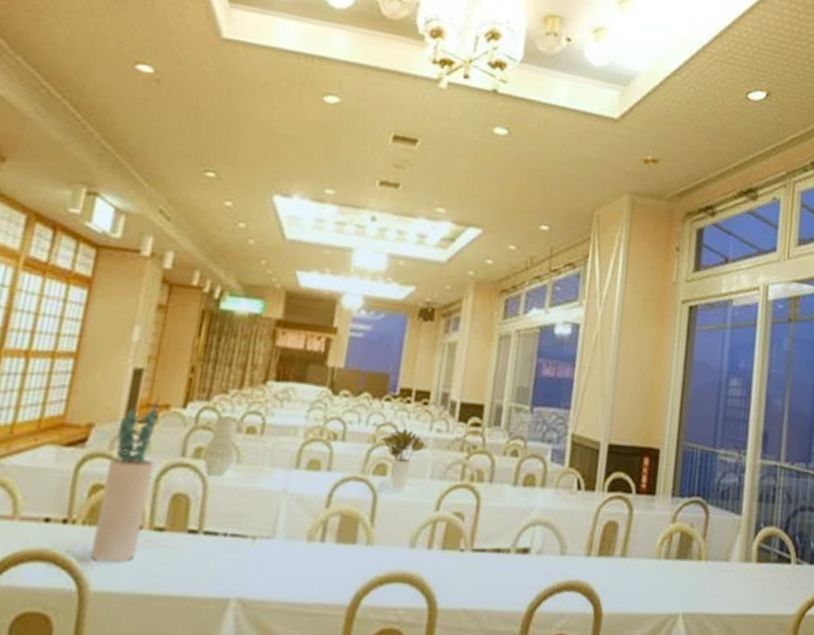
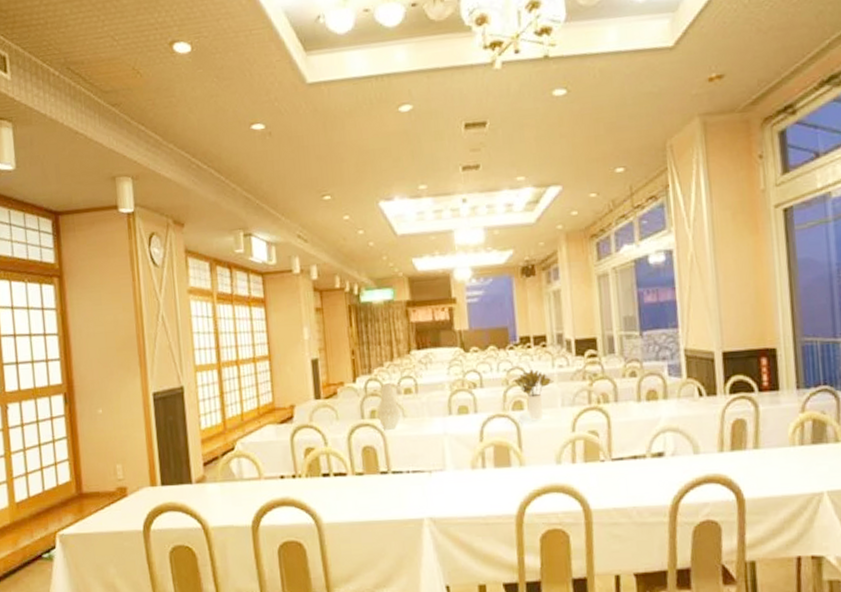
vase: present [90,396,162,564] -> none [311,377,348,503]

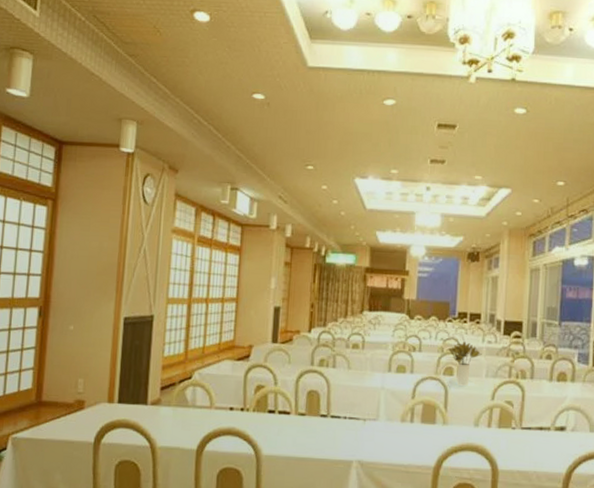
vase: present [377,383,400,430] -> none [325,337,346,379]

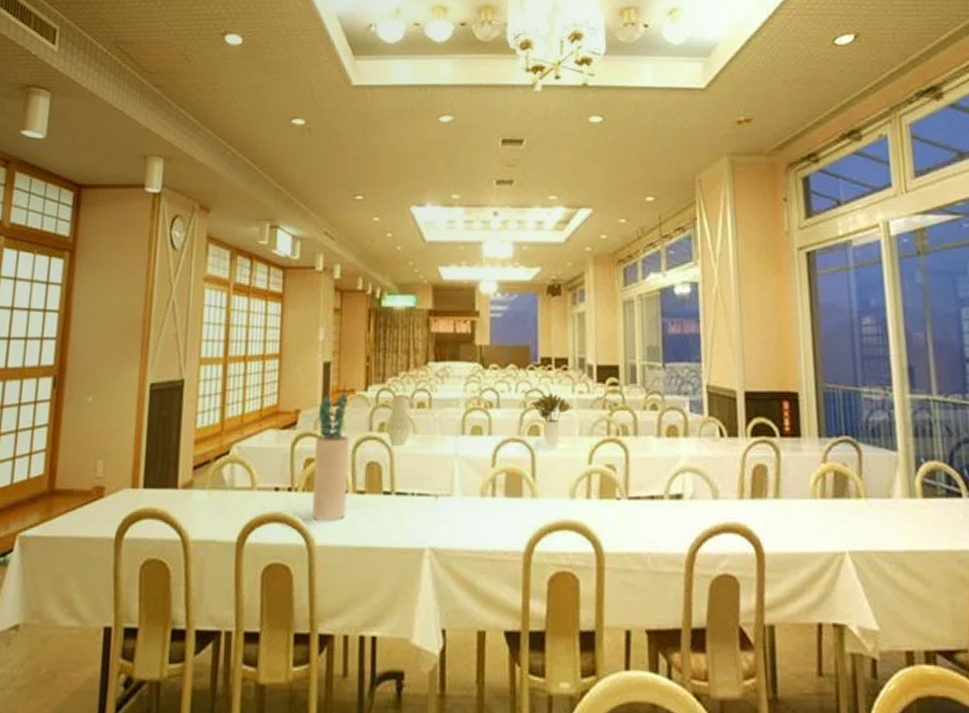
vase: none [261,325,295,437] -> present [312,383,349,523]
vase: none [325,337,346,379] -> present [386,395,411,446]

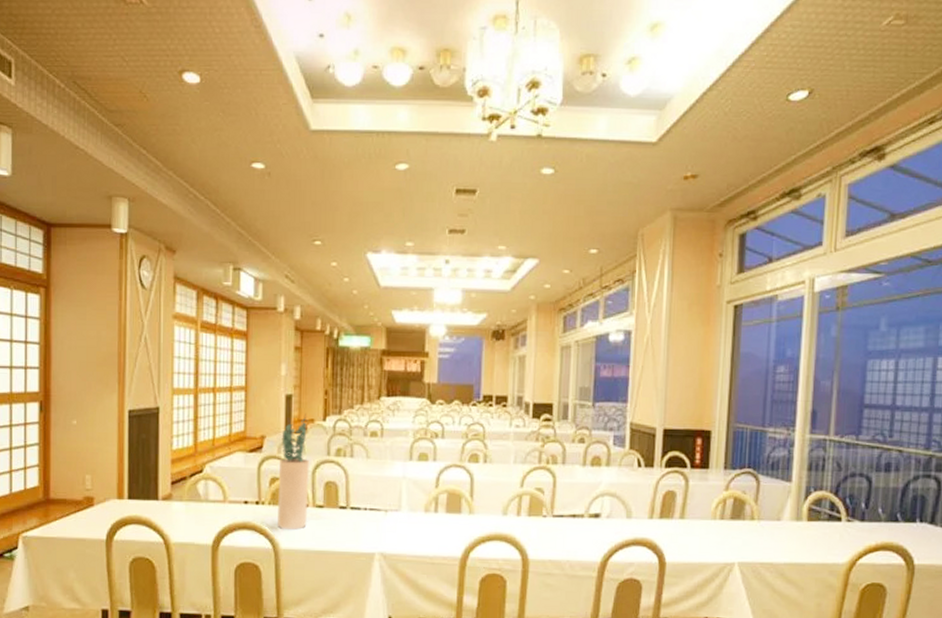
vase: present [386,395,411,446] -> none [342,425,364,468]
flower bouquet: present [532,393,573,449] -> none [473,426,510,474]

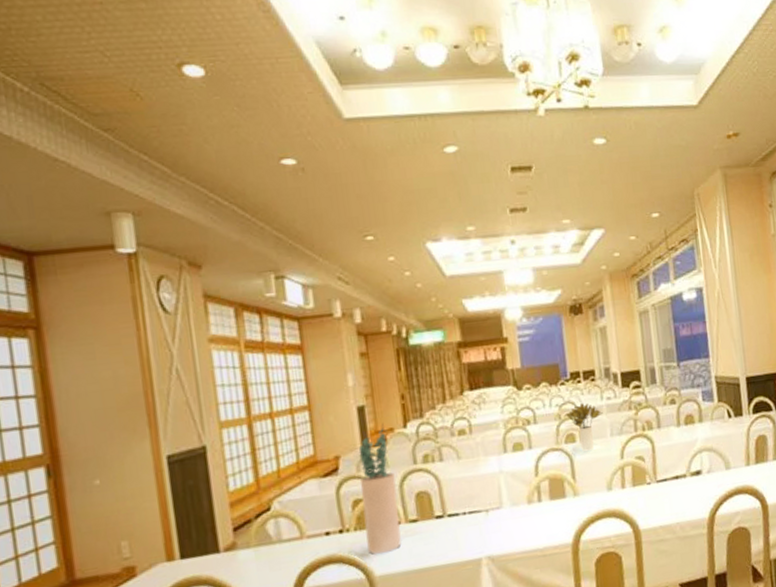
flower bouquet: none [473,426,510,474] -> present [566,403,603,452]

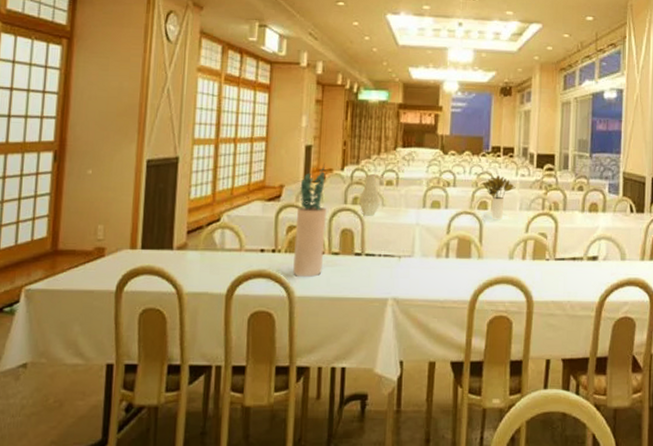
vase: none [430,426,455,474] -> present [359,174,380,216]

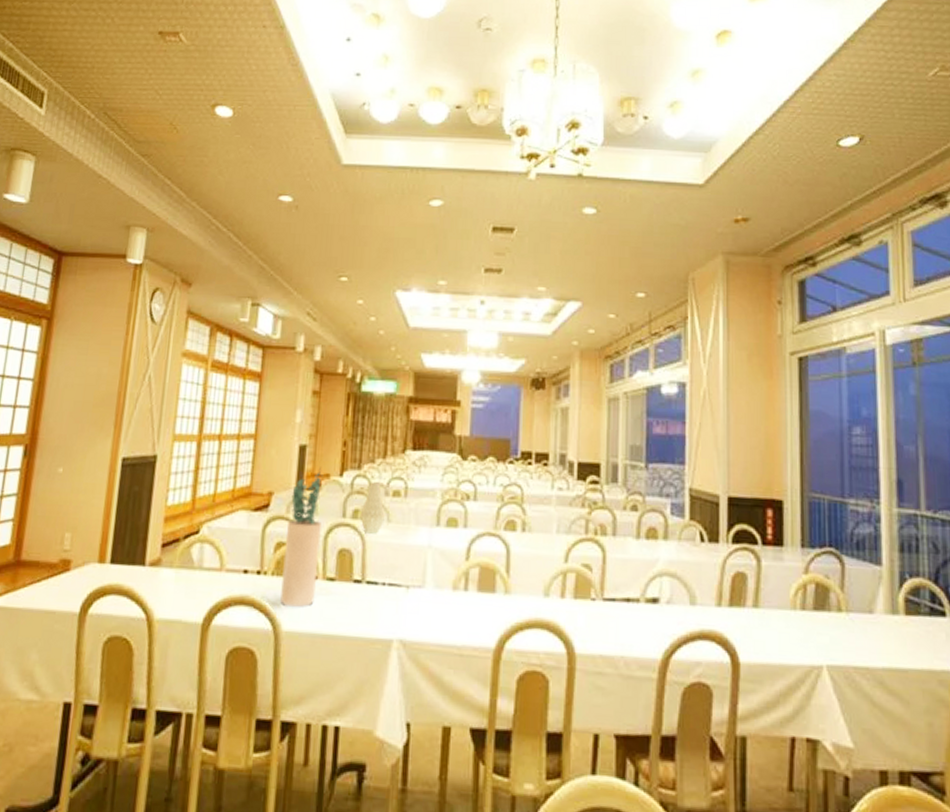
flower bouquet: present [482,176,516,220] -> none [510,488,551,546]

